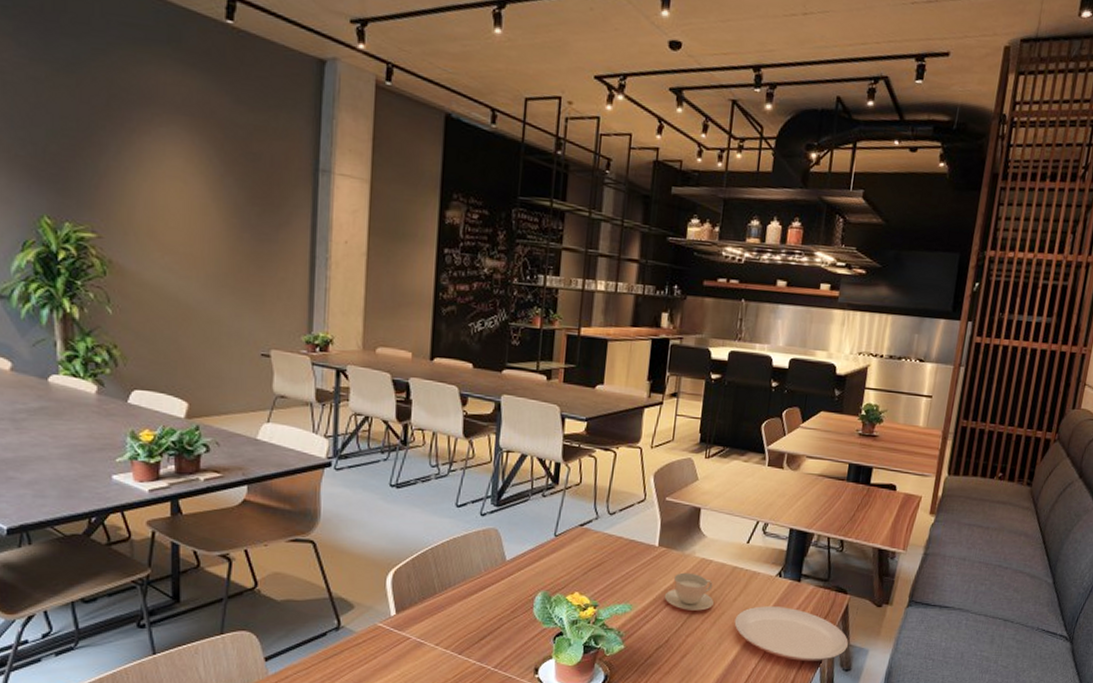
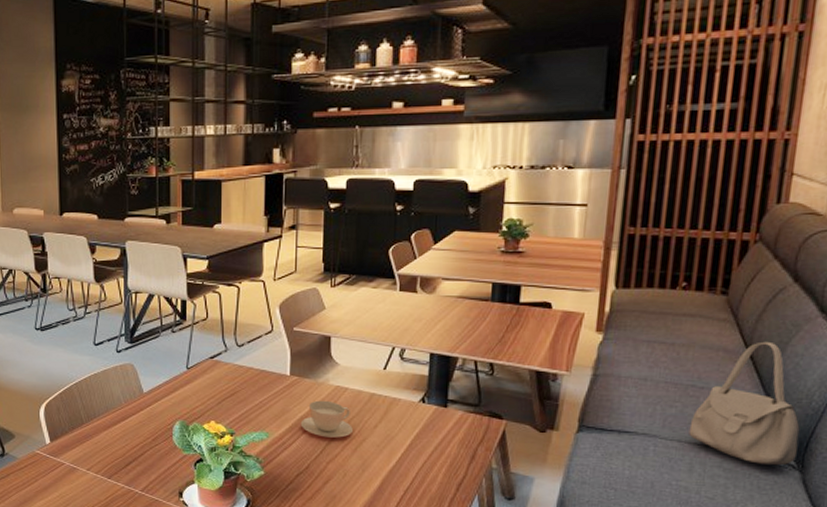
plate: present [734,606,848,662] -> none [377,432,509,490]
handbag: none [993,528,1074,638] -> present [688,341,800,466]

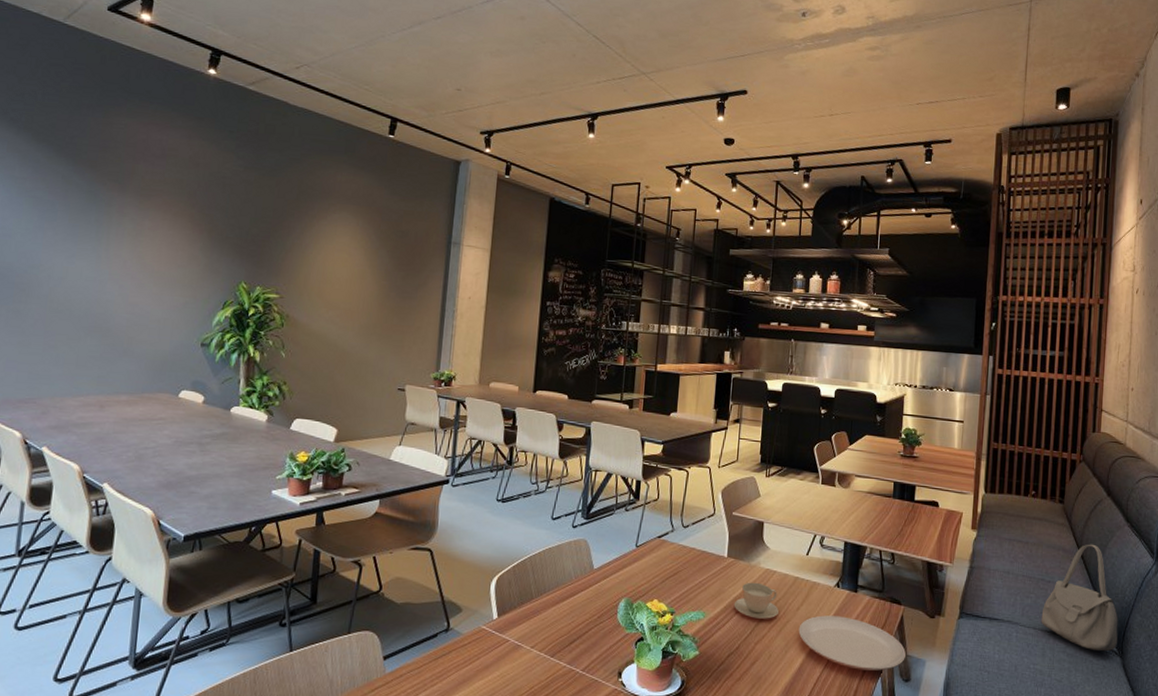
plate: none [377,432,509,490] -> present [798,615,906,672]

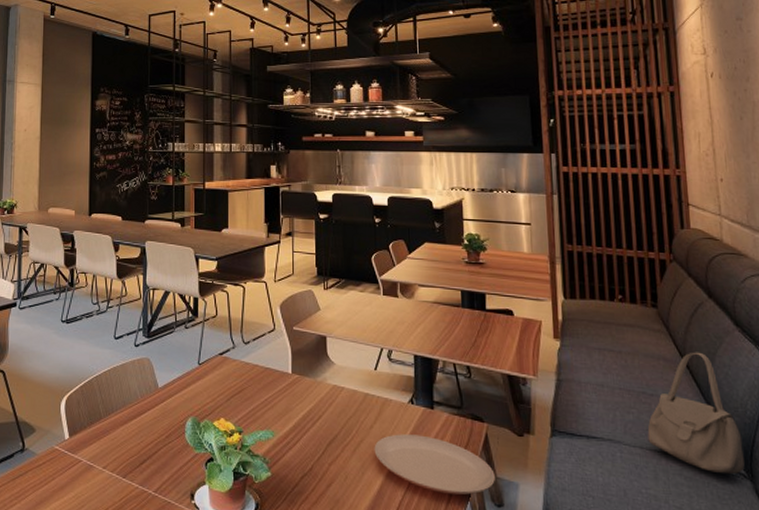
teacup: present [733,582,779,619] -> none [303,399,351,438]

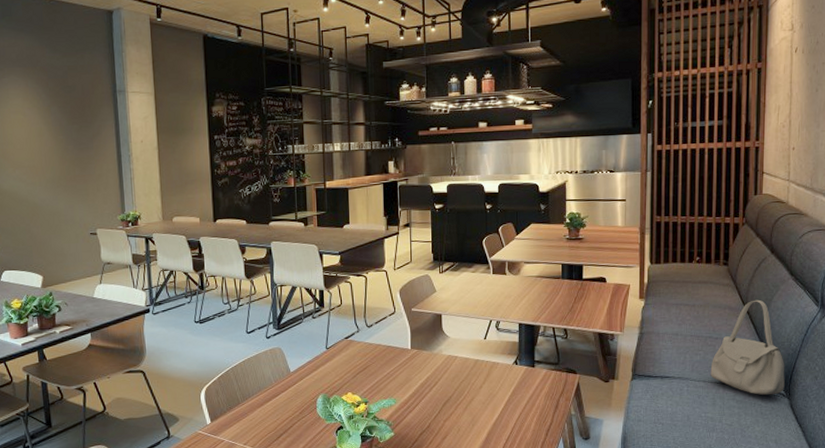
plate: present [374,434,495,496] -> none [483,389,584,435]

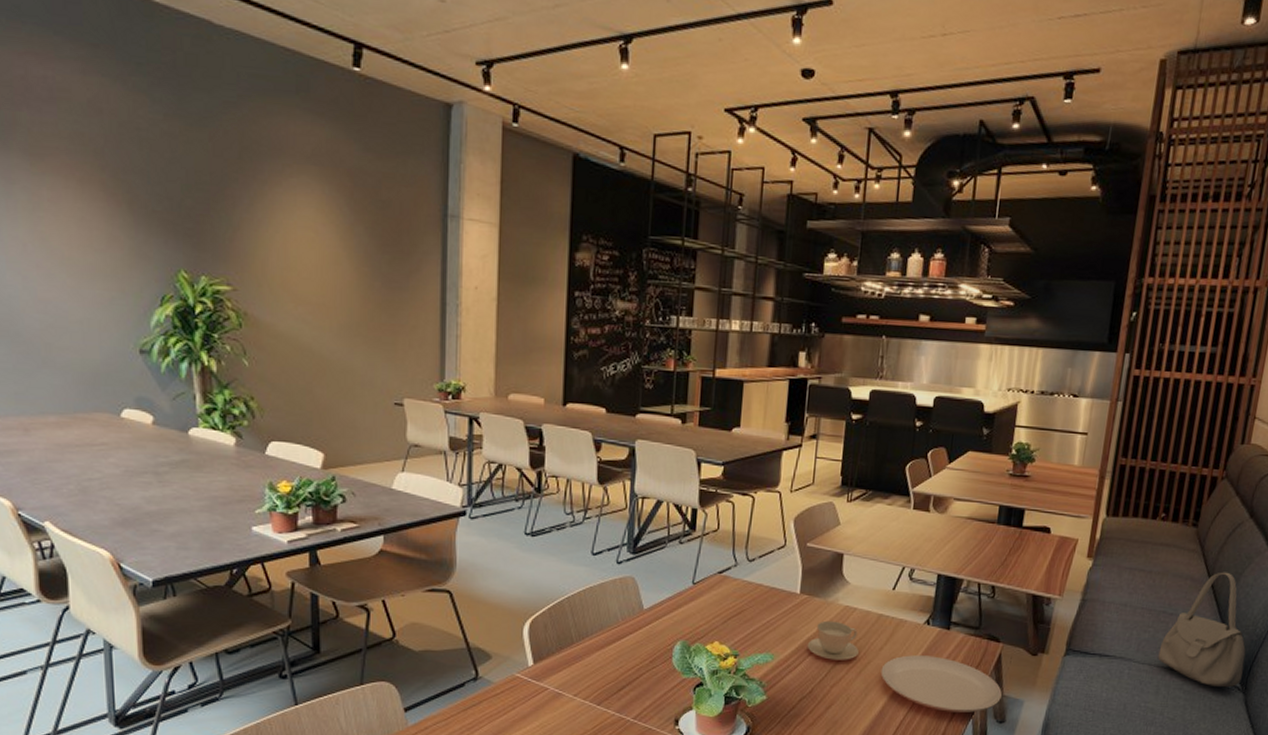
teacup: none [421,368,463,400] -> present [807,620,859,660]
plate: none [483,389,584,435] -> present [881,655,1002,714]

